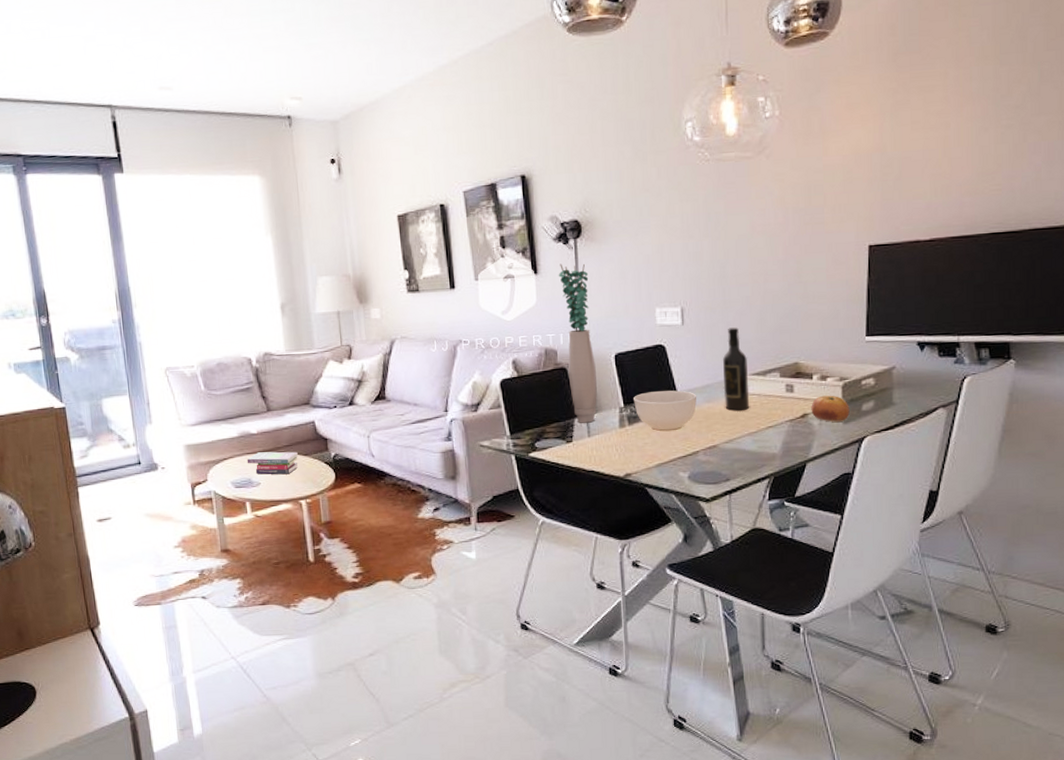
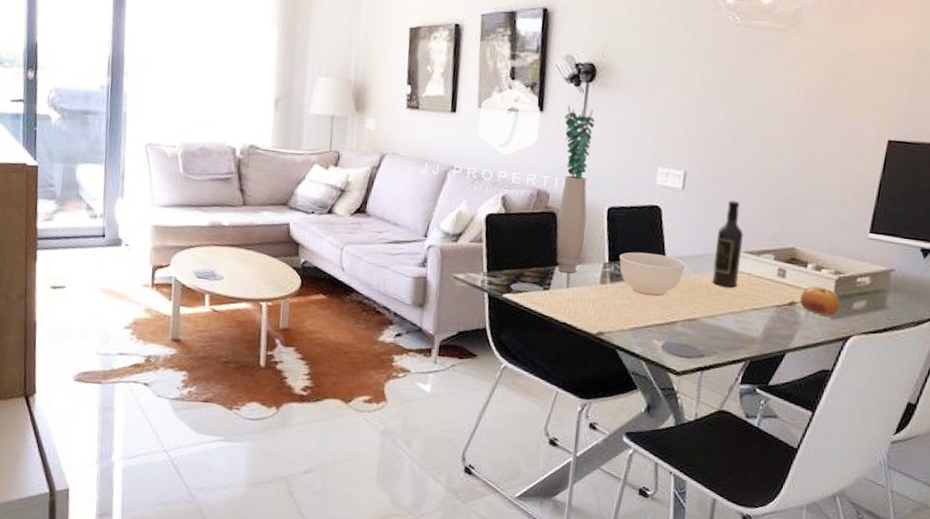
books: present [247,451,298,475] -> none [213,245,267,273]

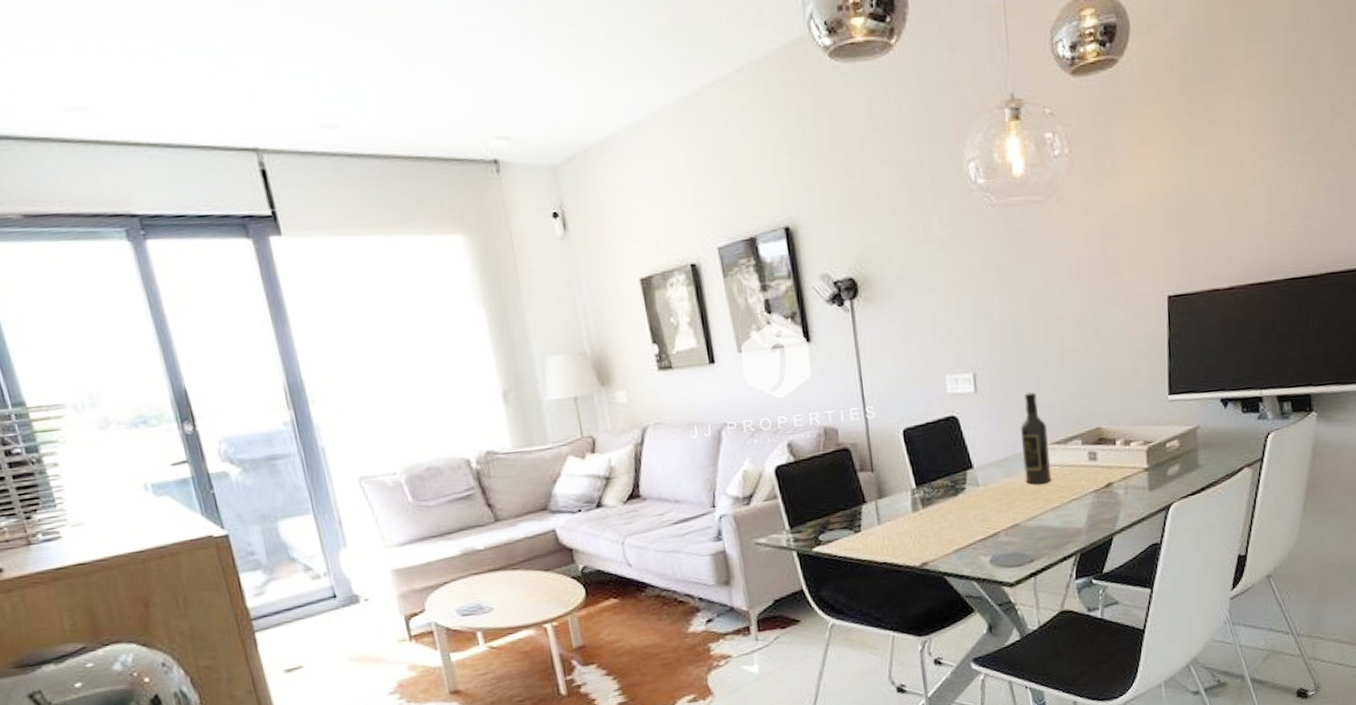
vase: present [556,105,595,274] -> none [834,329,886,510]
bowl: present [619,252,686,297] -> none [926,466,995,513]
fruit: present [800,286,840,317] -> none [1115,460,1155,490]

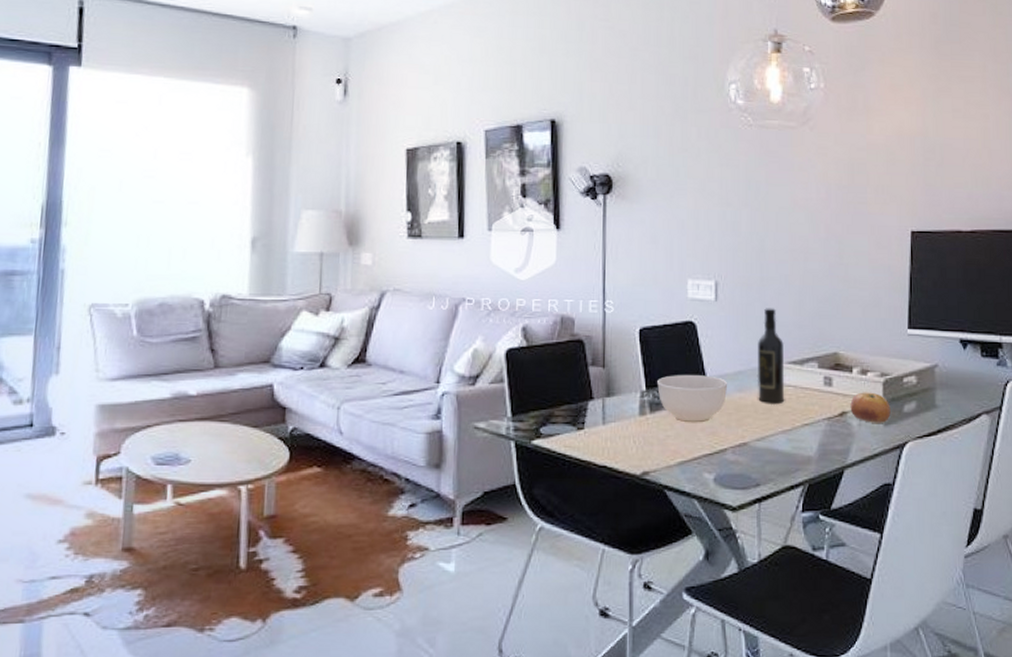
bowl: none [926,466,995,513] -> present [657,375,728,423]
fruit: none [1115,460,1155,490] -> present [850,392,891,424]

